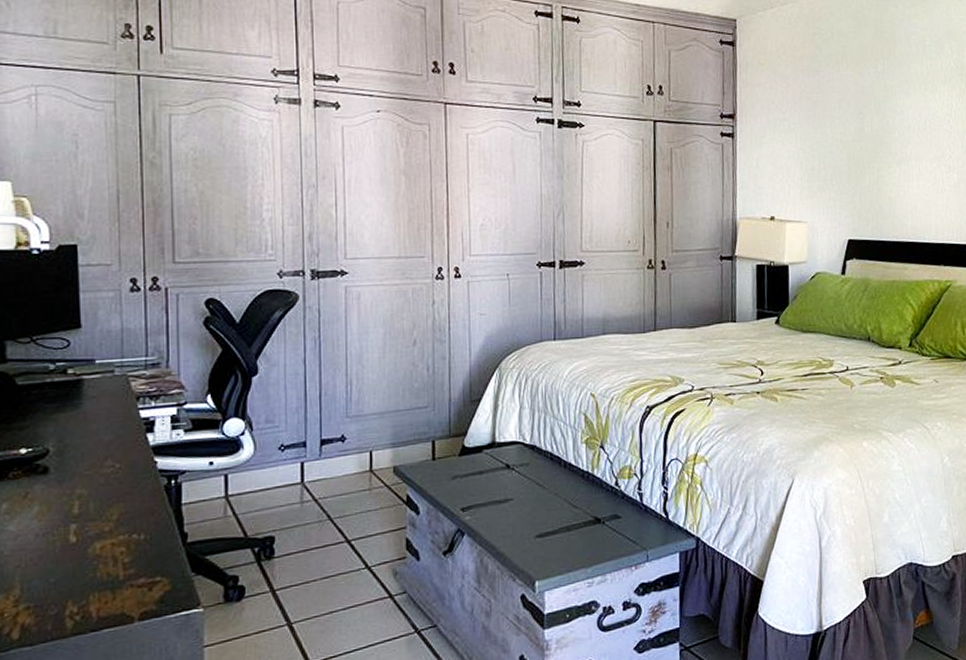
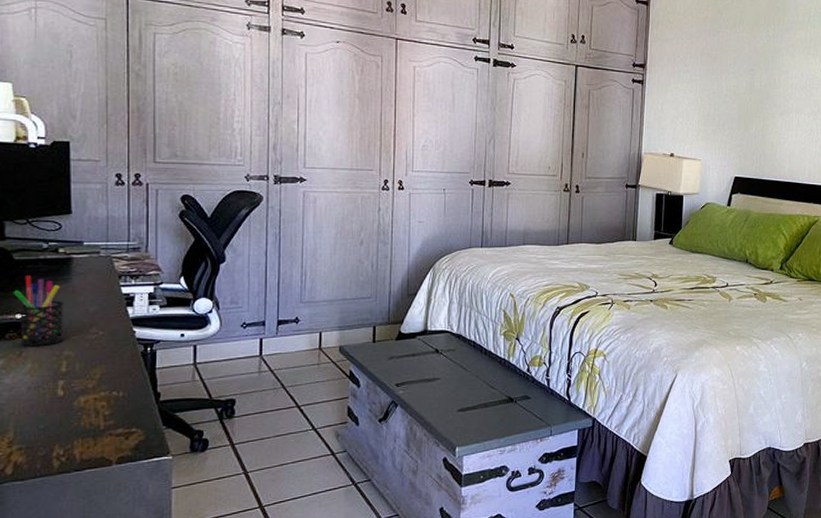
pen holder: none [16,402,76,486] -> present [13,275,65,346]

